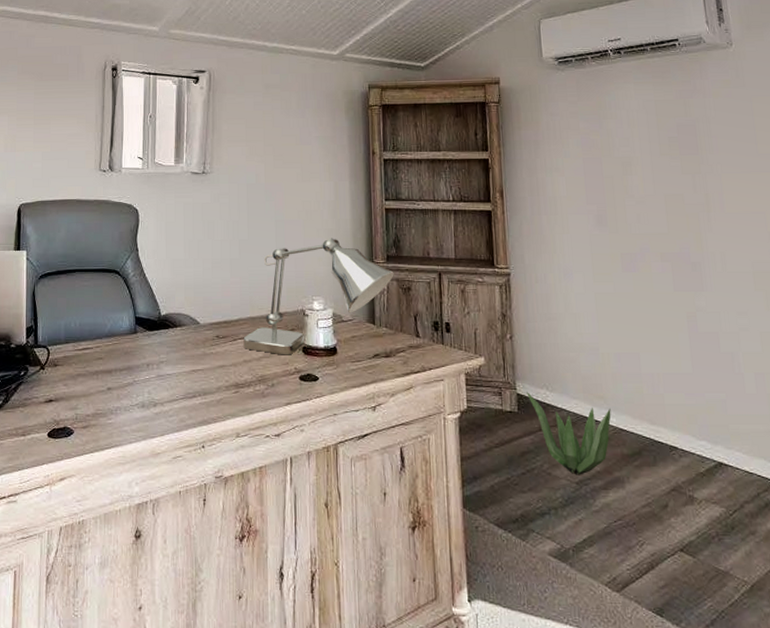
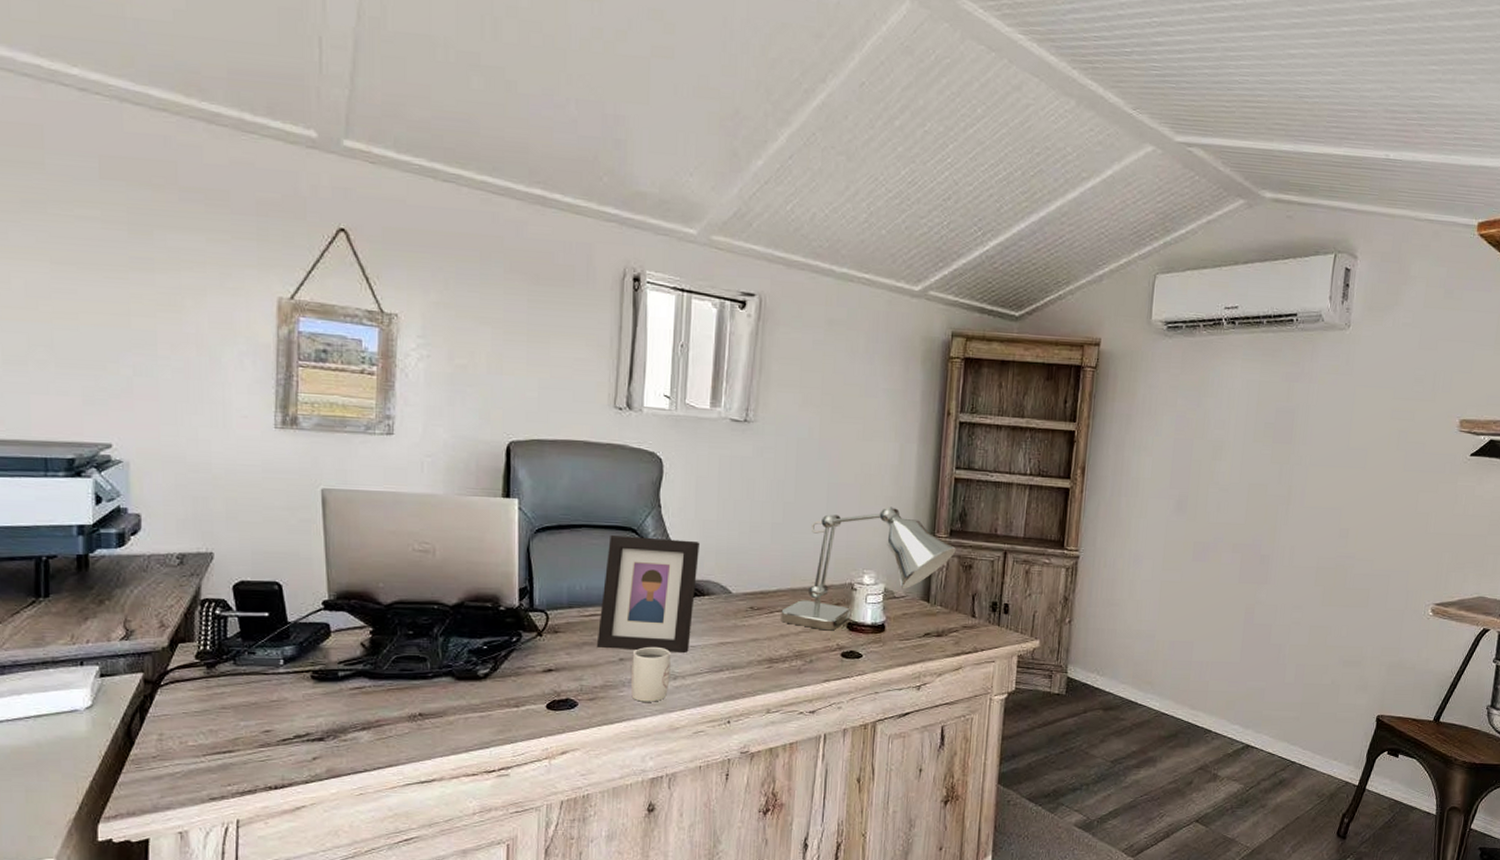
picture frame: none [88,277,172,382] -> present [596,535,701,654]
mug: none [117,375,151,429] -> present [630,646,671,702]
plant: present [527,391,611,475] -> none [1077,675,1156,755]

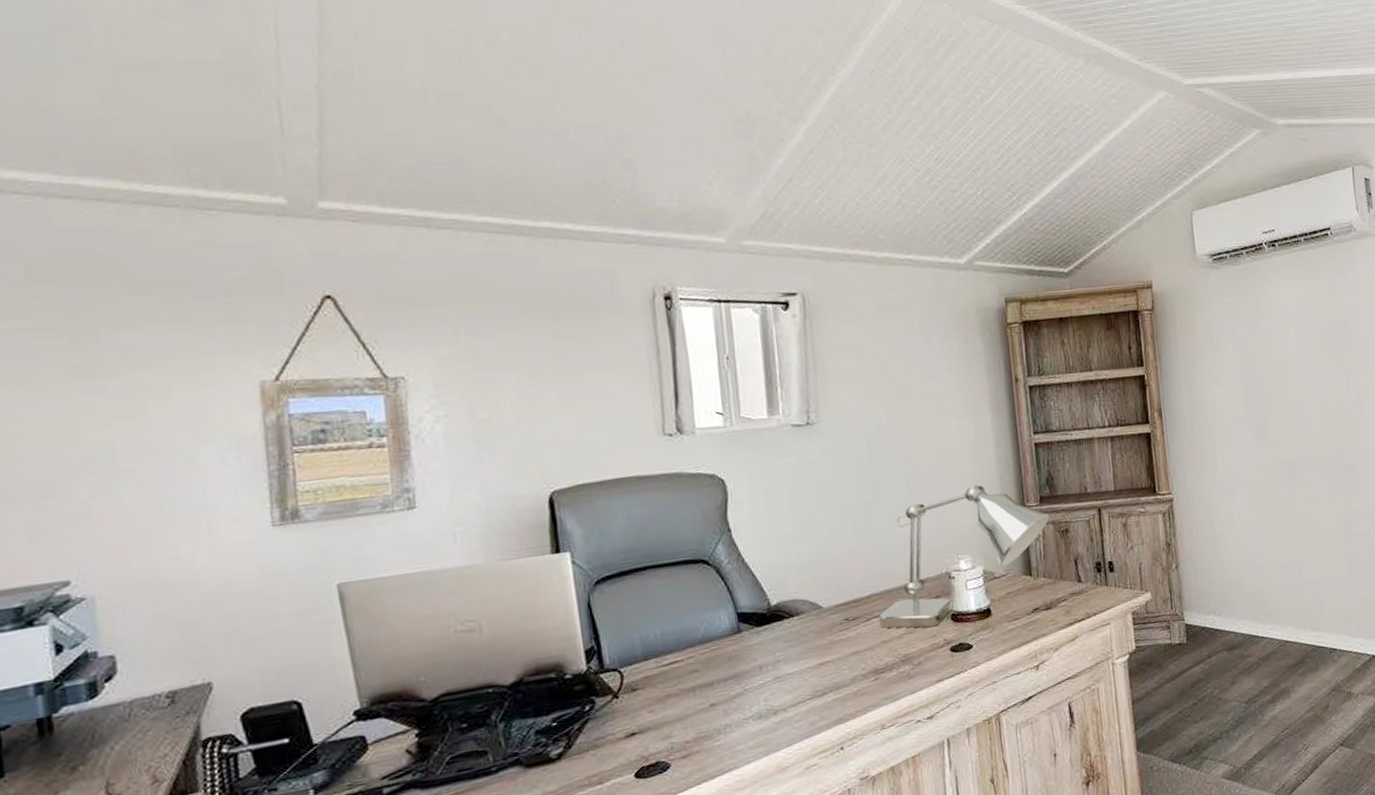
picture frame: present [596,535,701,654] -> none [679,560,786,698]
mug: present [630,646,671,702] -> none [724,682,770,748]

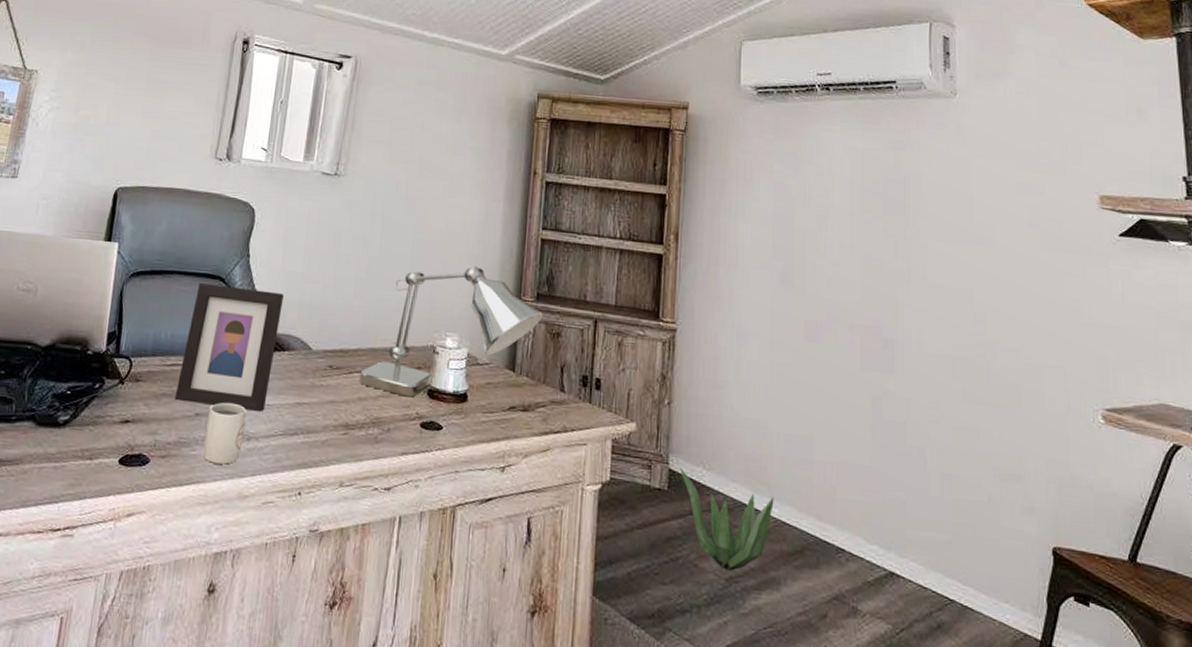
picture frame: none [679,560,786,698] -> present [174,283,285,413]
mug: none [724,682,770,748] -> present [203,402,247,465]
plant: none [1195,620,1276,694] -> present [680,467,774,571]

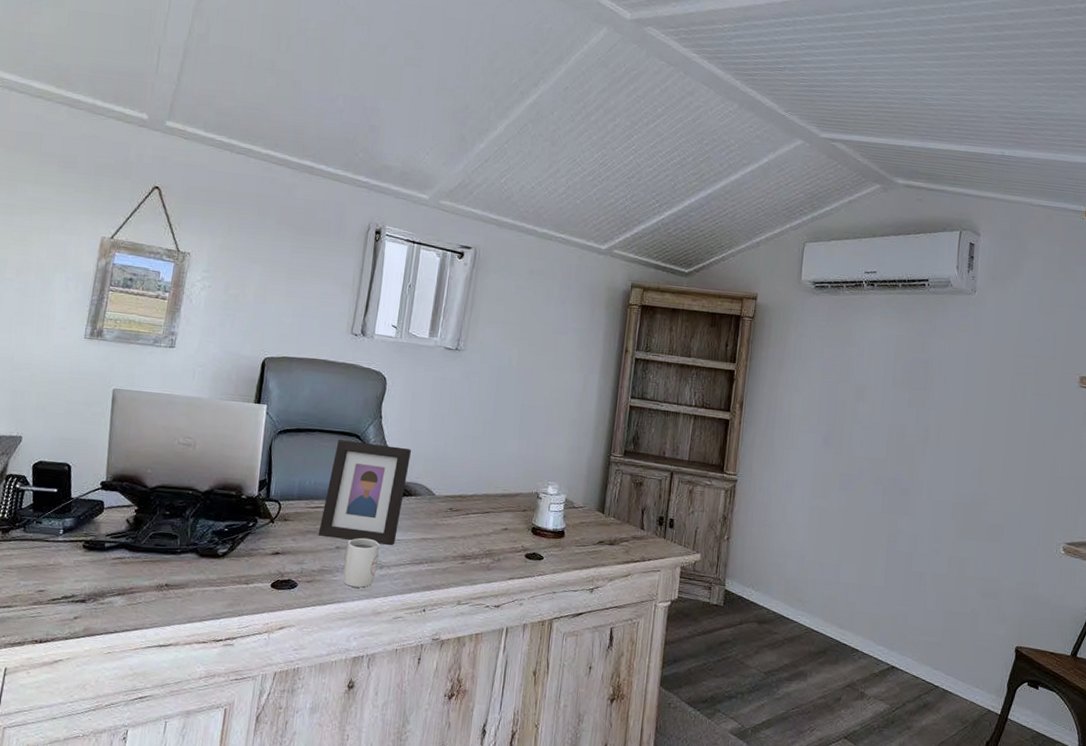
desk lamp: present [359,266,543,397] -> none [475,427,629,534]
plant: present [680,467,774,571] -> none [734,588,806,667]

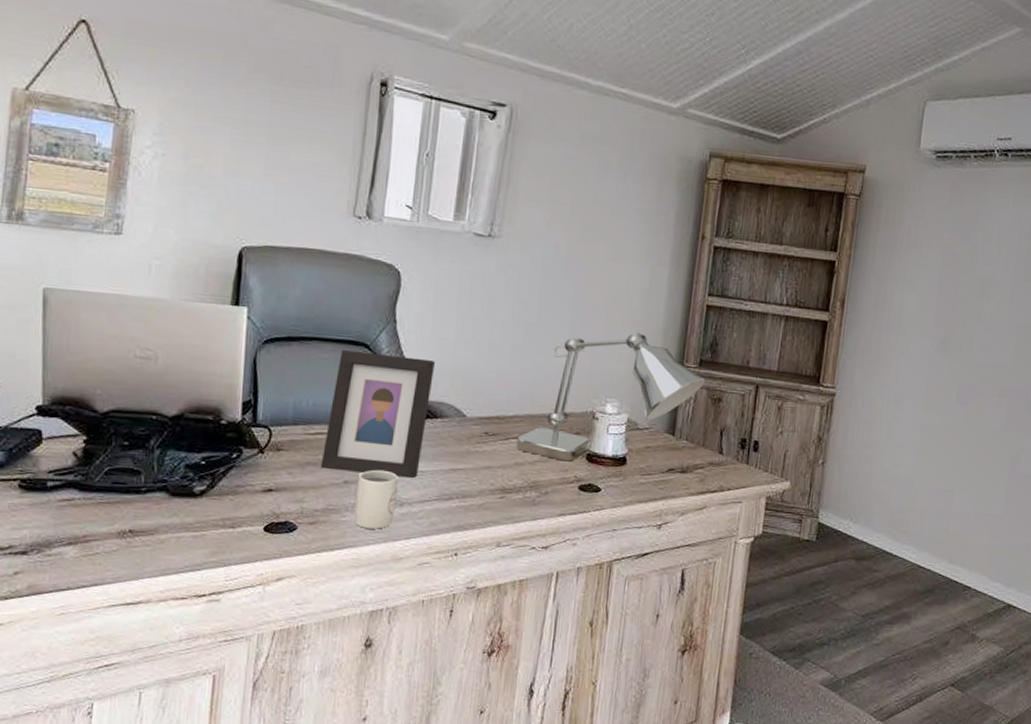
desk lamp: none [475,427,629,534] -> present [516,332,705,462]

